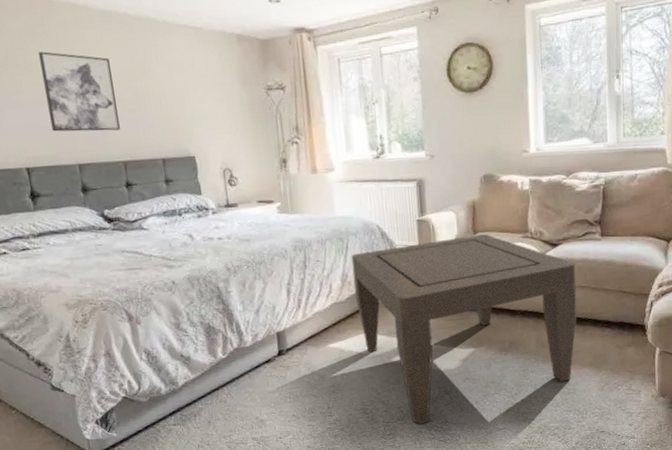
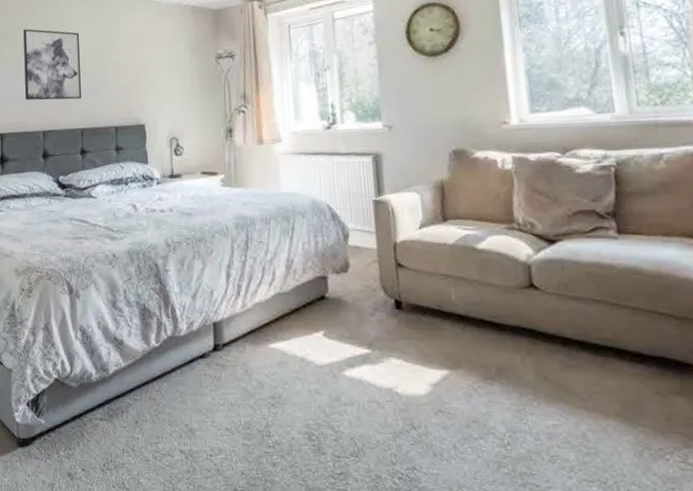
coffee table: present [351,233,577,425] -> none [297,221,592,467]

